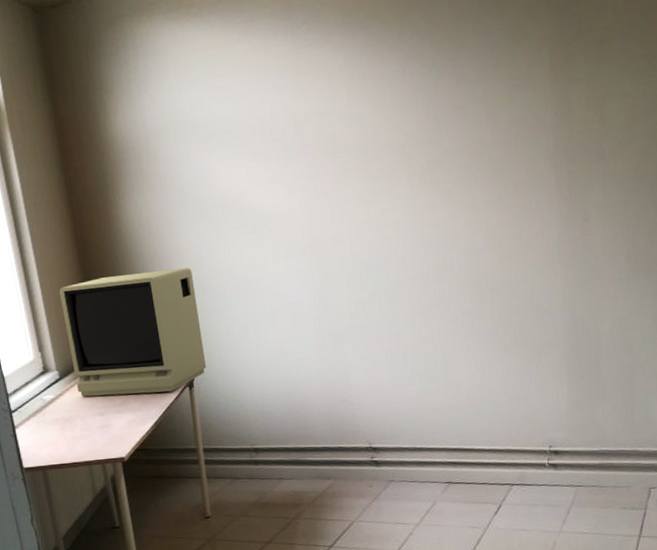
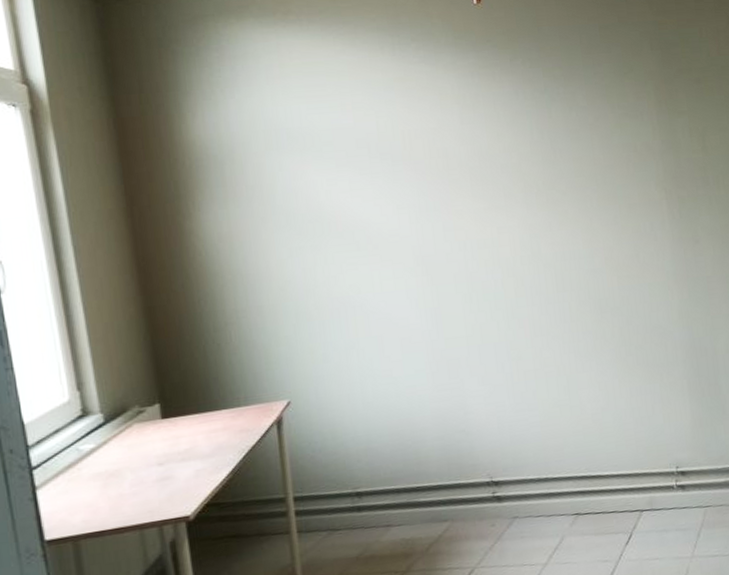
monitor: present [59,268,207,397] -> none [110,288,300,444]

